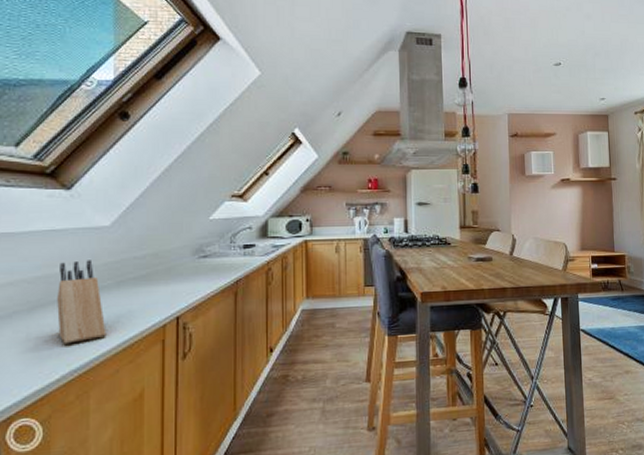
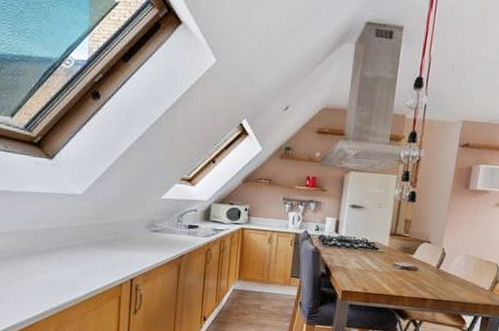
knife block: present [57,260,107,344] -> none [42,221,78,287]

